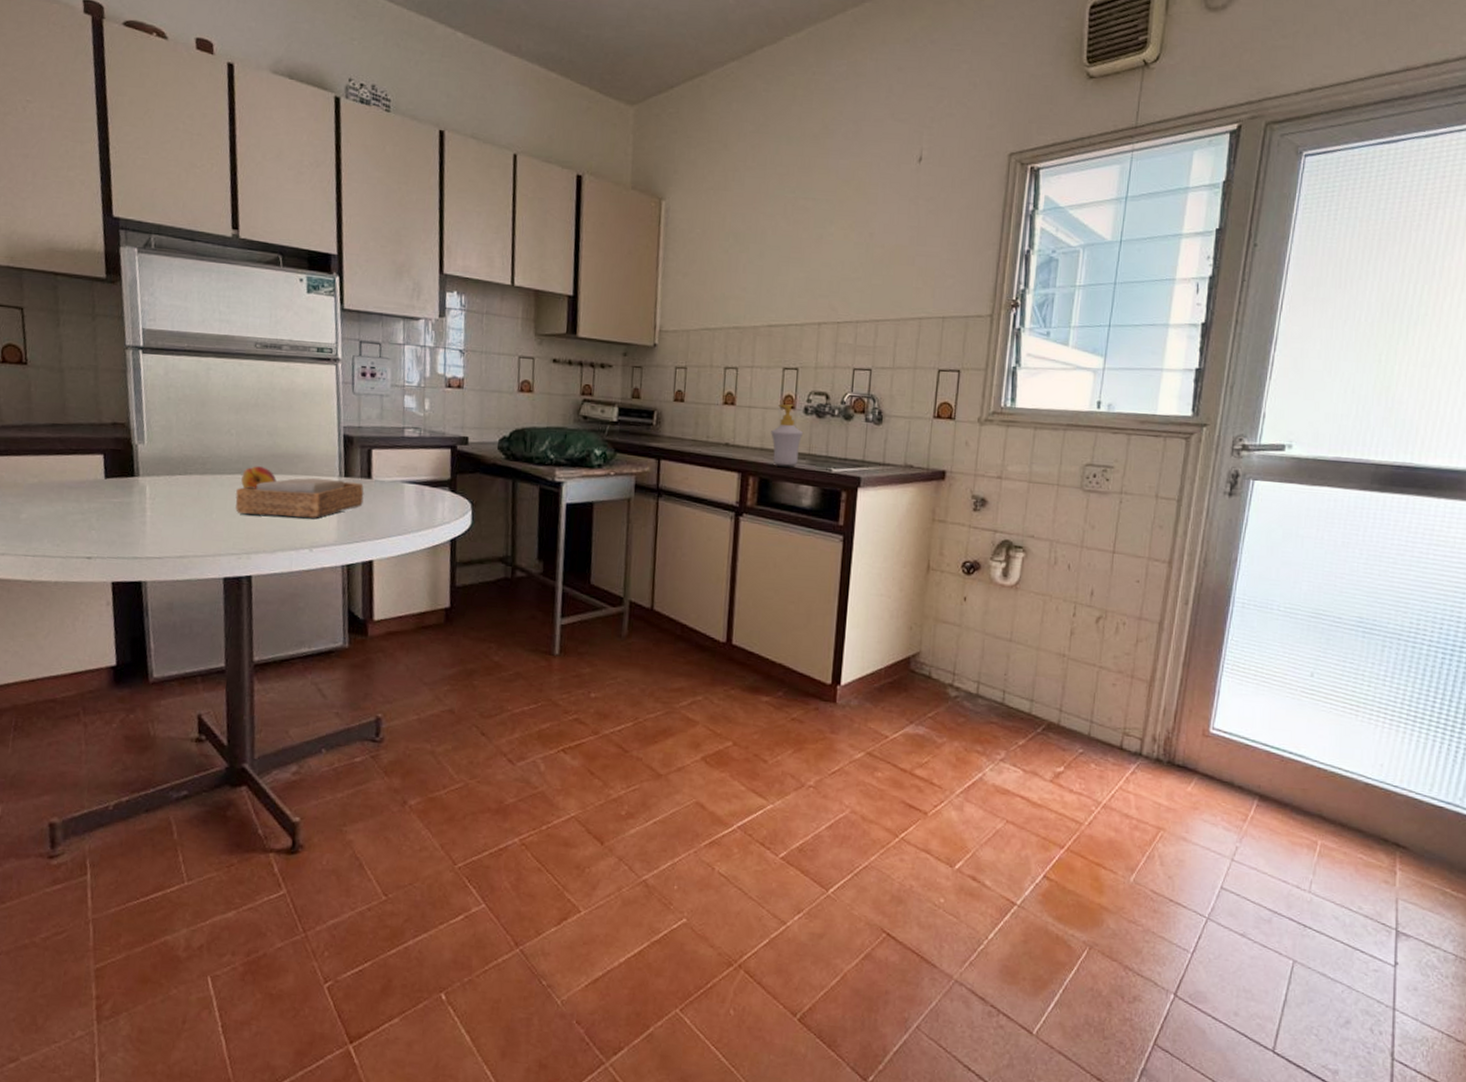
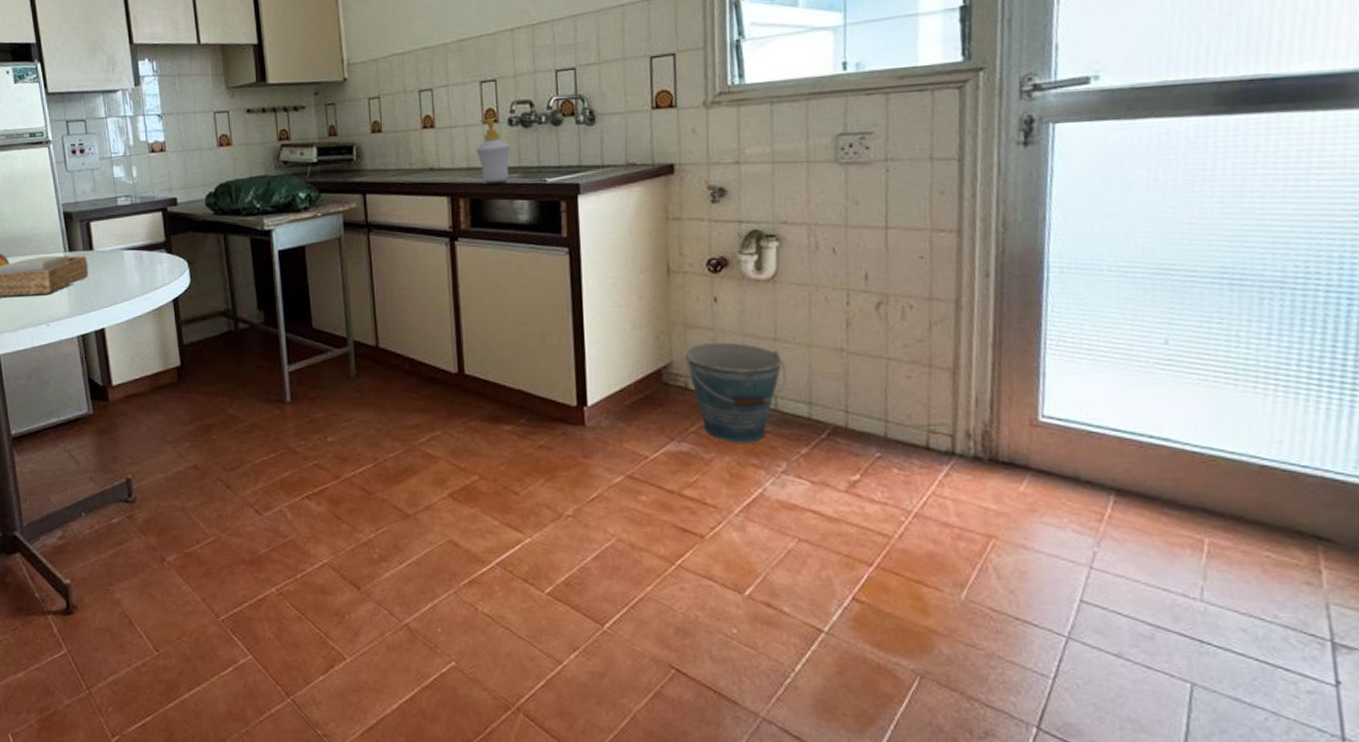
bucket: none [932,637,1016,732] -> present [684,342,787,443]

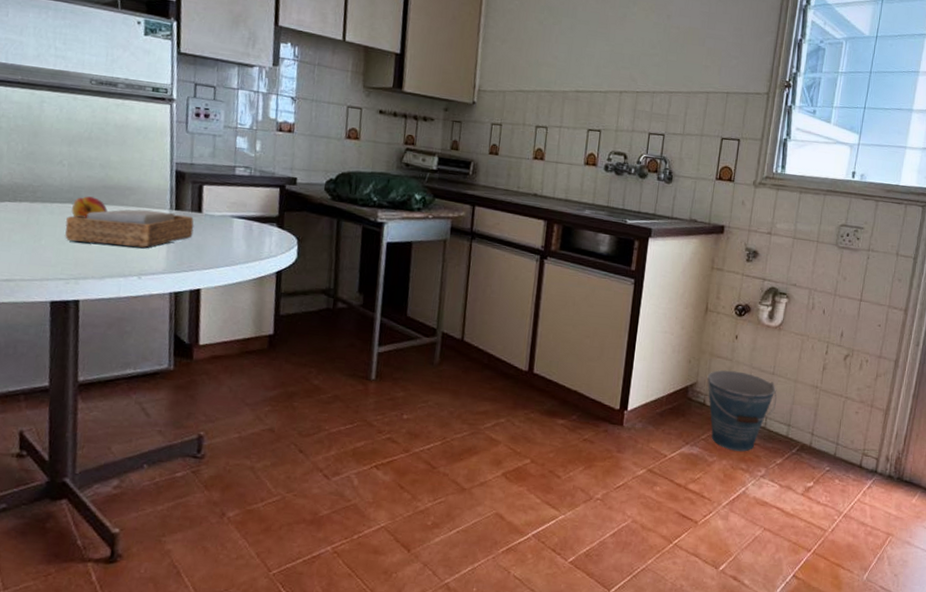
soap bottle: present [476,117,510,184] -> none [574,161,603,218]

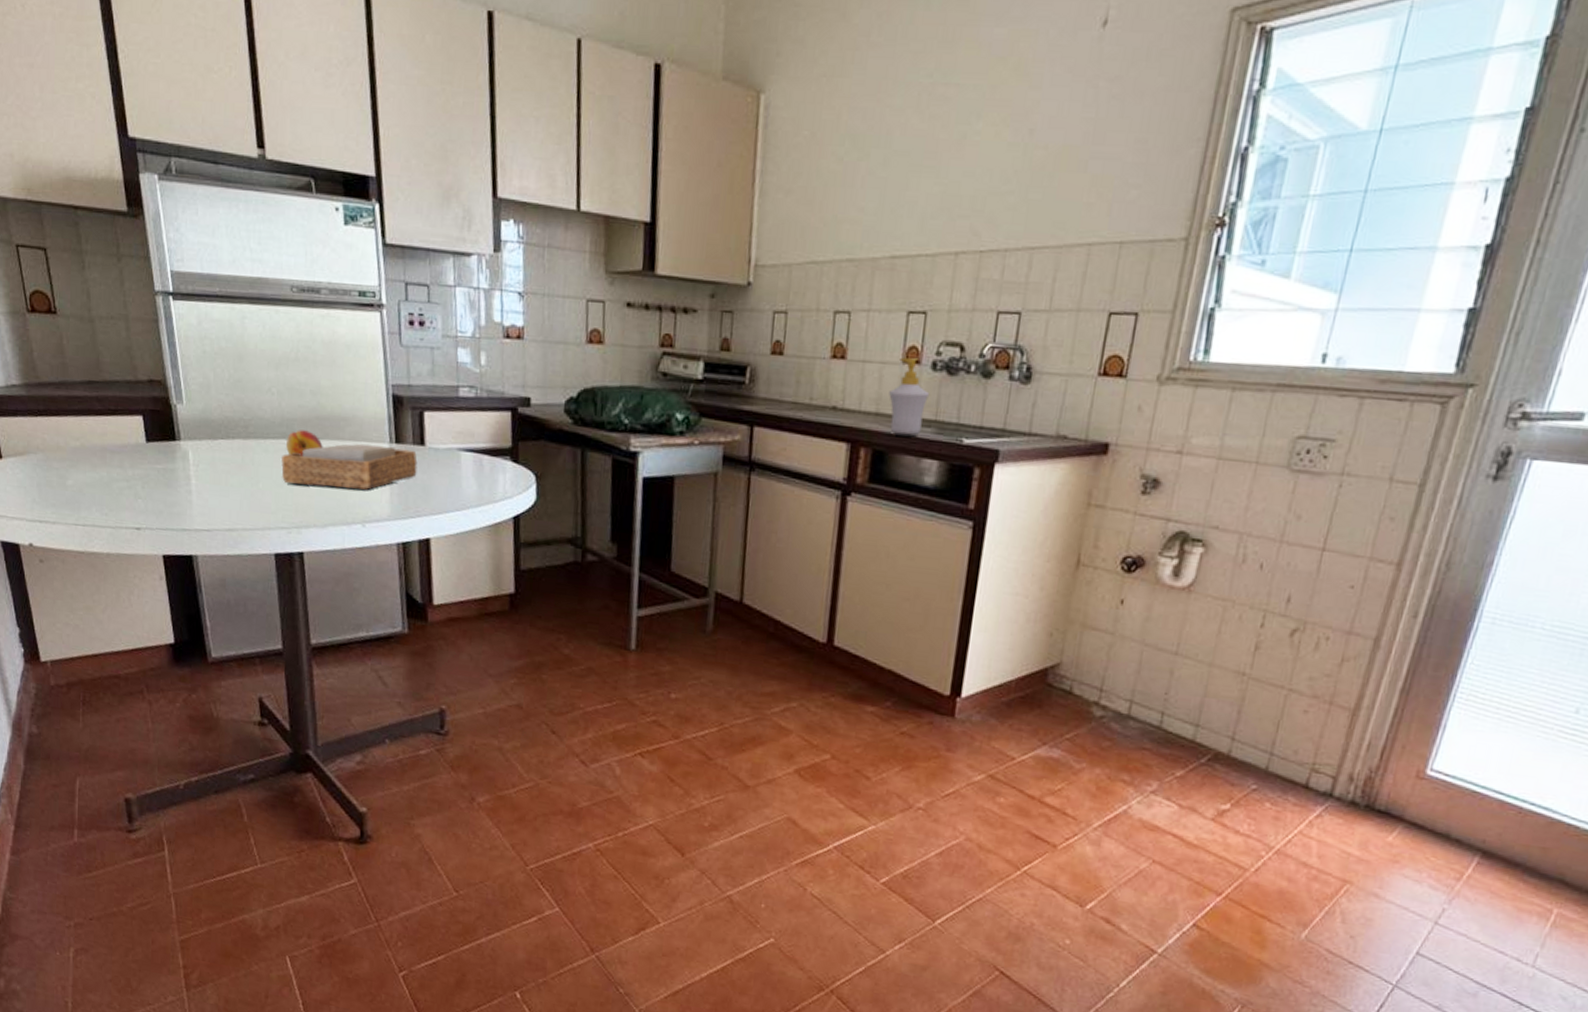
soap bottle: none [574,161,603,218] -> present [889,357,929,437]
bucket: present [707,370,777,452] -> none [1076,646,1181,758]

